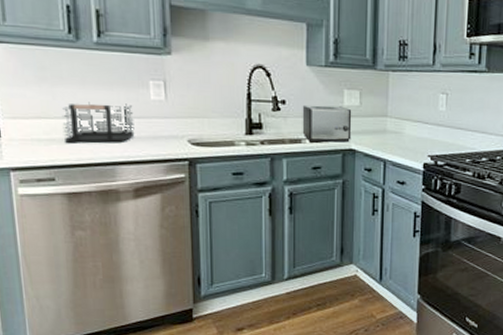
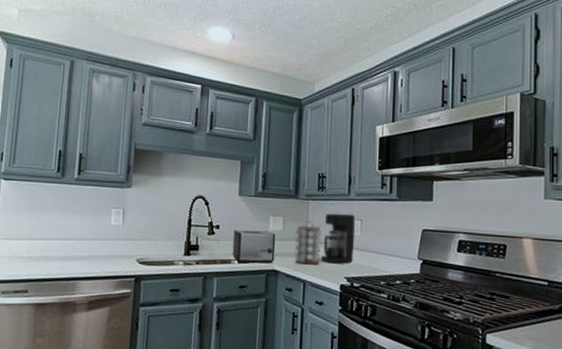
dish rack: present [62,103,135,144] -> none [41,227,96,262]
spice rack: none [374,94,403,143] -> present [295,220,321,265]
coffee maker: none [402,86,440,142] -> present [320,213,355,264]

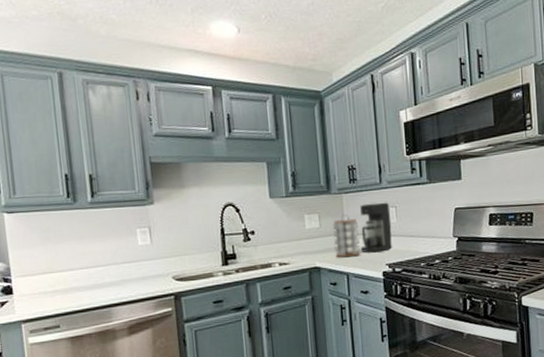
toaster: present [232,229,276,264] -> none [269,230,316,266]

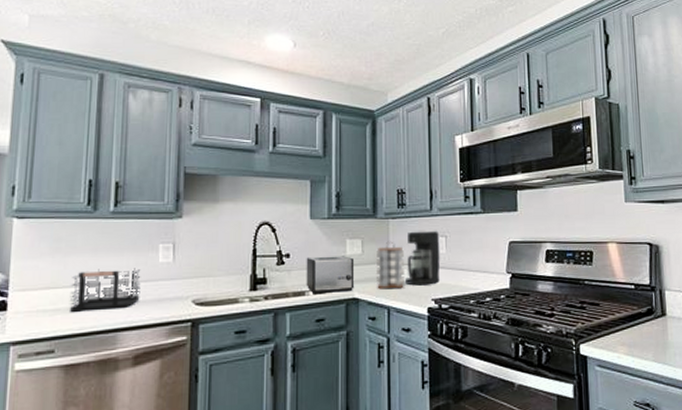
dish rack: none [64,251,127,292] -> present [70,268,141,312]
toaster: none [269,230,316,266] -> present [306,256,355,294]

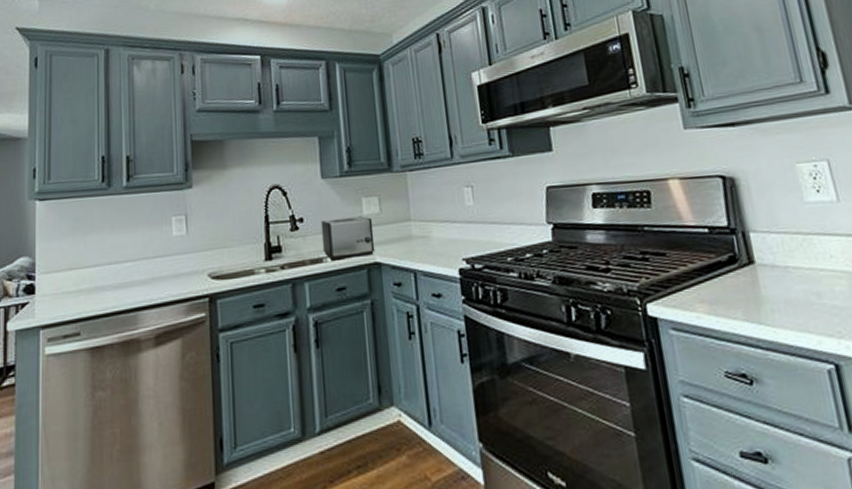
dish rack: present [70,268,141,312] -> none [92,243,157,292]
spice rack: present [377,241,404,289] -> none [396,196,430,251]
coffee maker: present [404,231,440,286] -> none [428,181,470,244]

